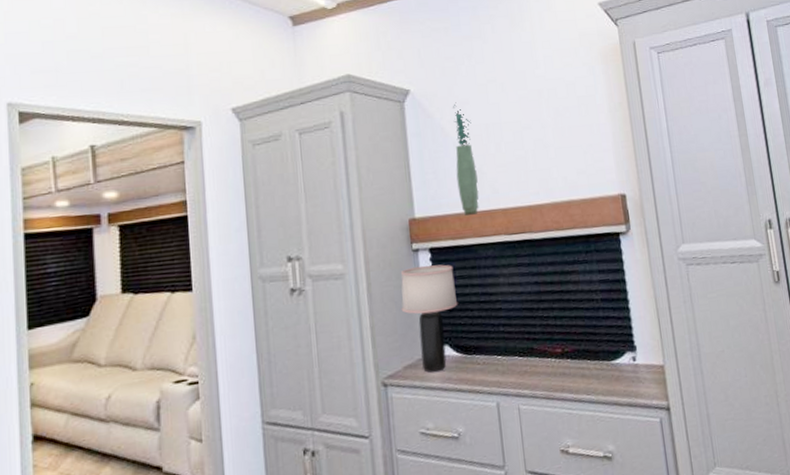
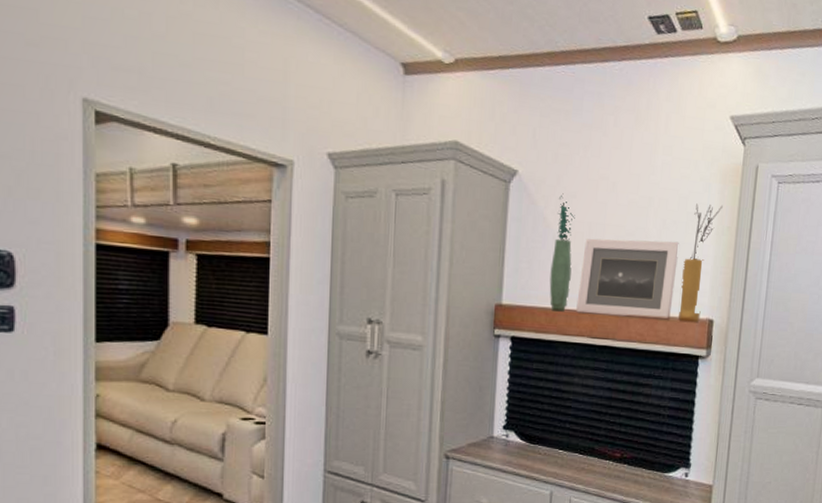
table lamp: present [400,264,458,373] -> none [474,352,531,455]
picture frame: none [485,126,583,214] -> present [576,238,679,321]
vase: none [584,84,612,203] -> present [678,203,723,323]

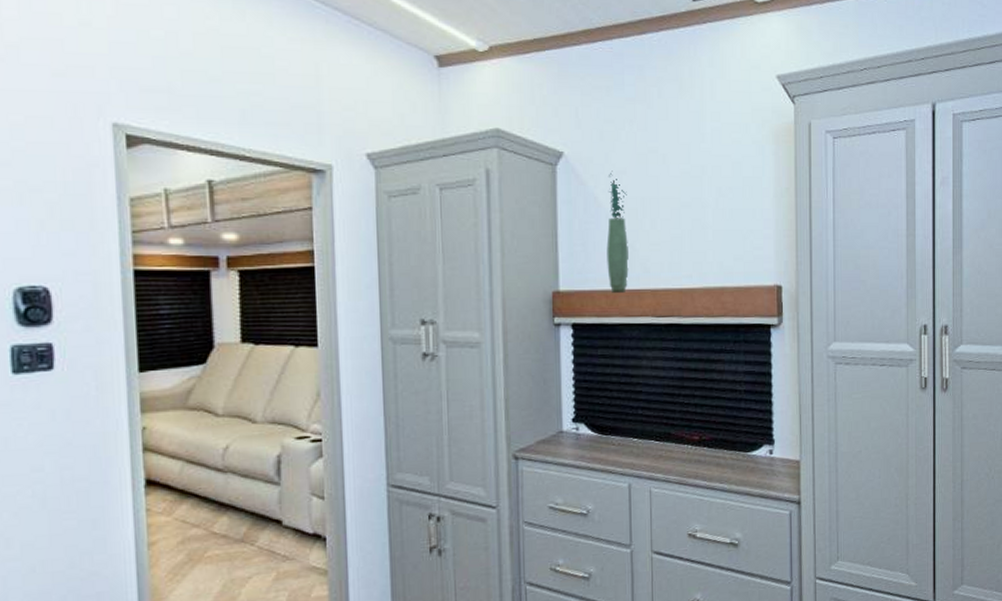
picture frame: present [576,238,679,321] -> none [637,208,738,294]
vase: present [678,203,723,323] -> none [744,166,778,291]

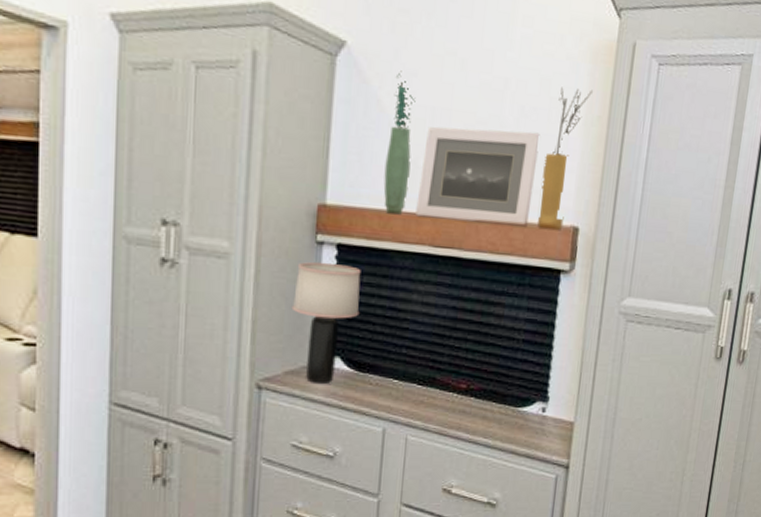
table lamp: none [538,341,597,450] -> present [291,262,361,385]
picture frame: none [637,208,738,294] -> present [415,126,540,228]
vase: none [744,166,778,291] -> present [537,87,593,231]

